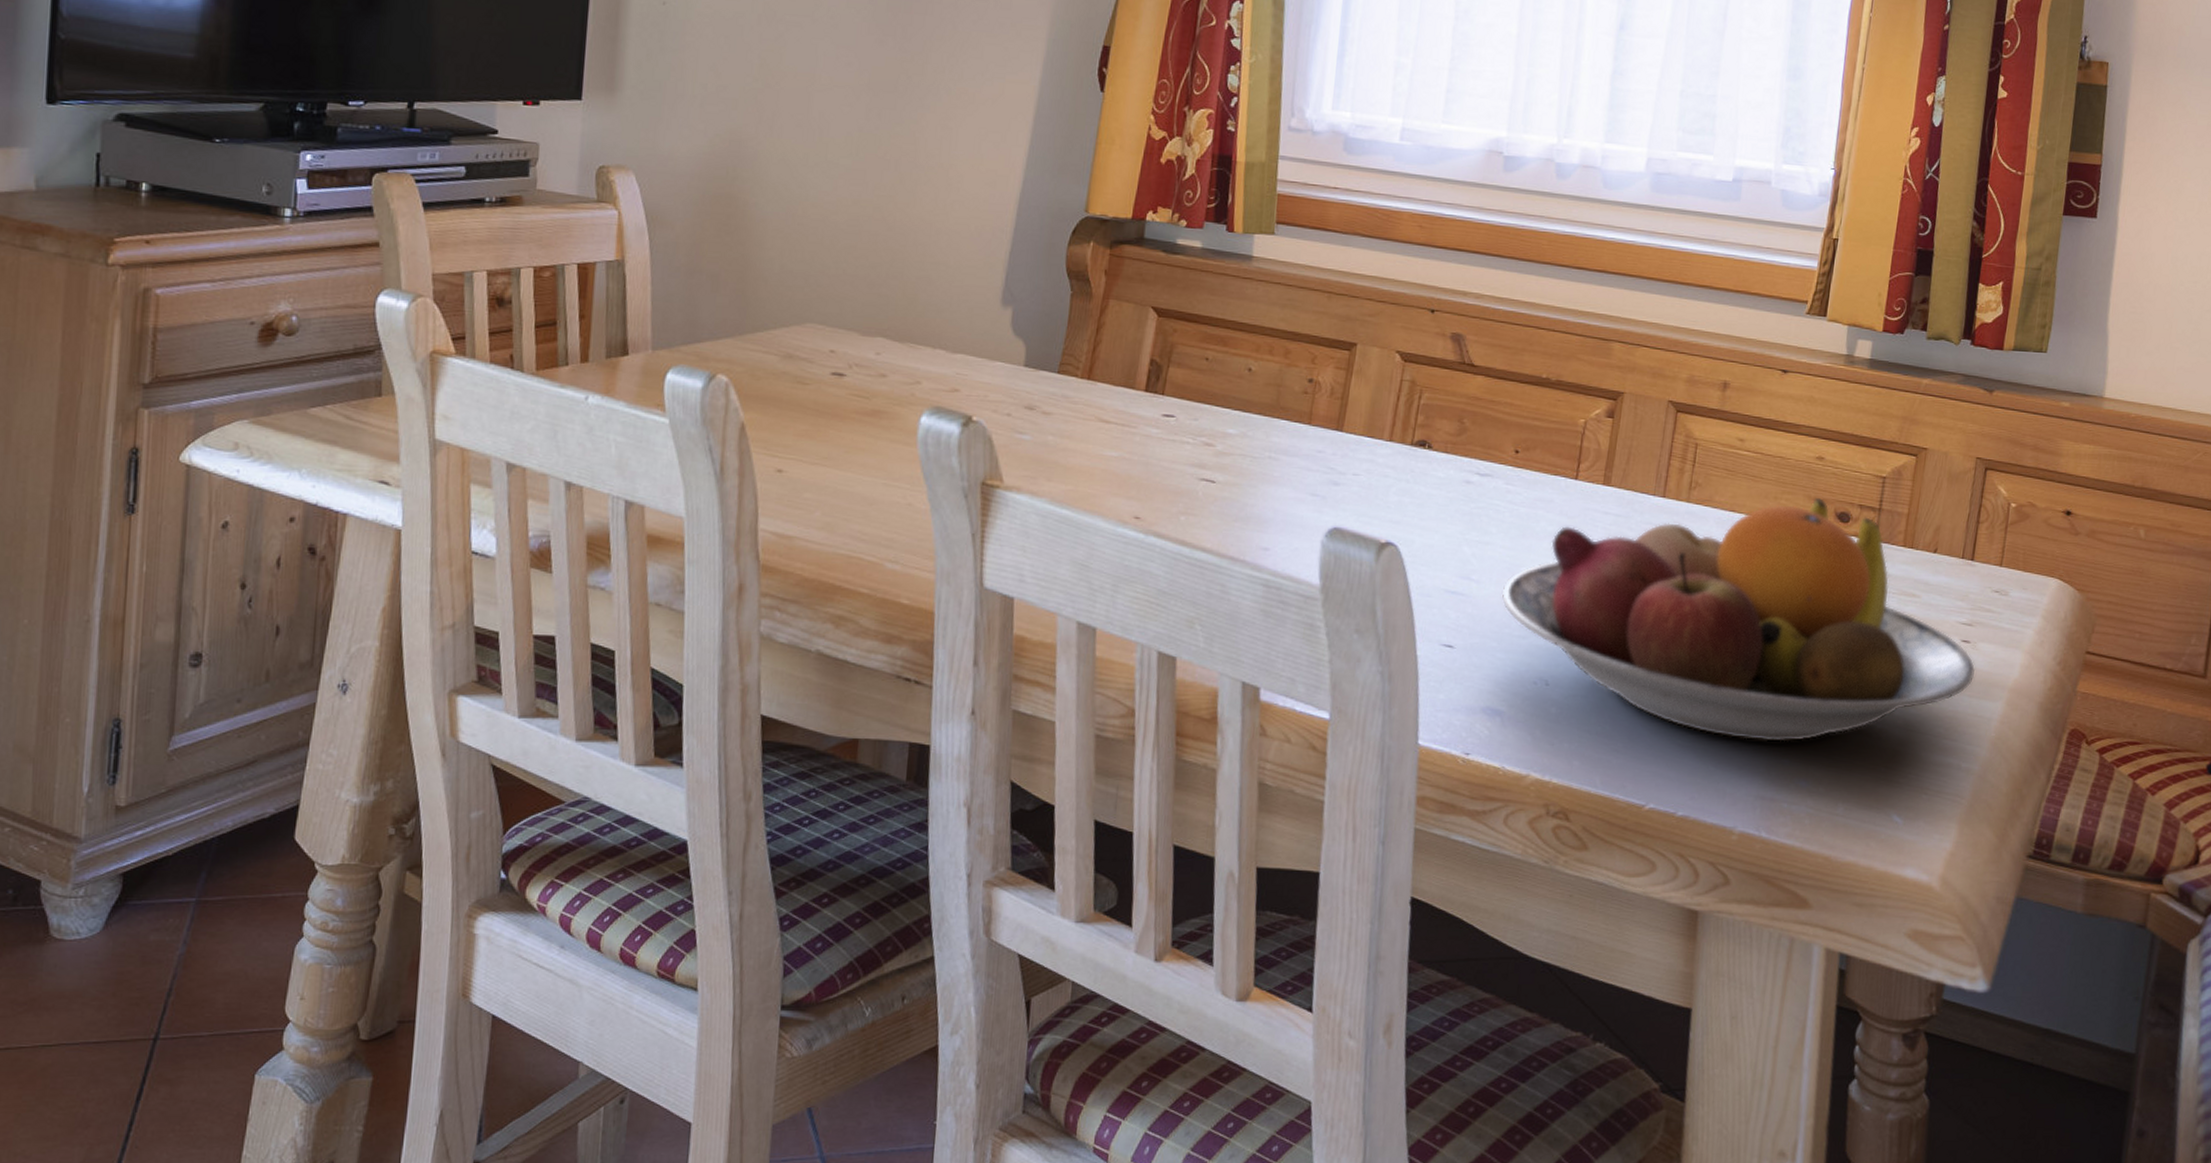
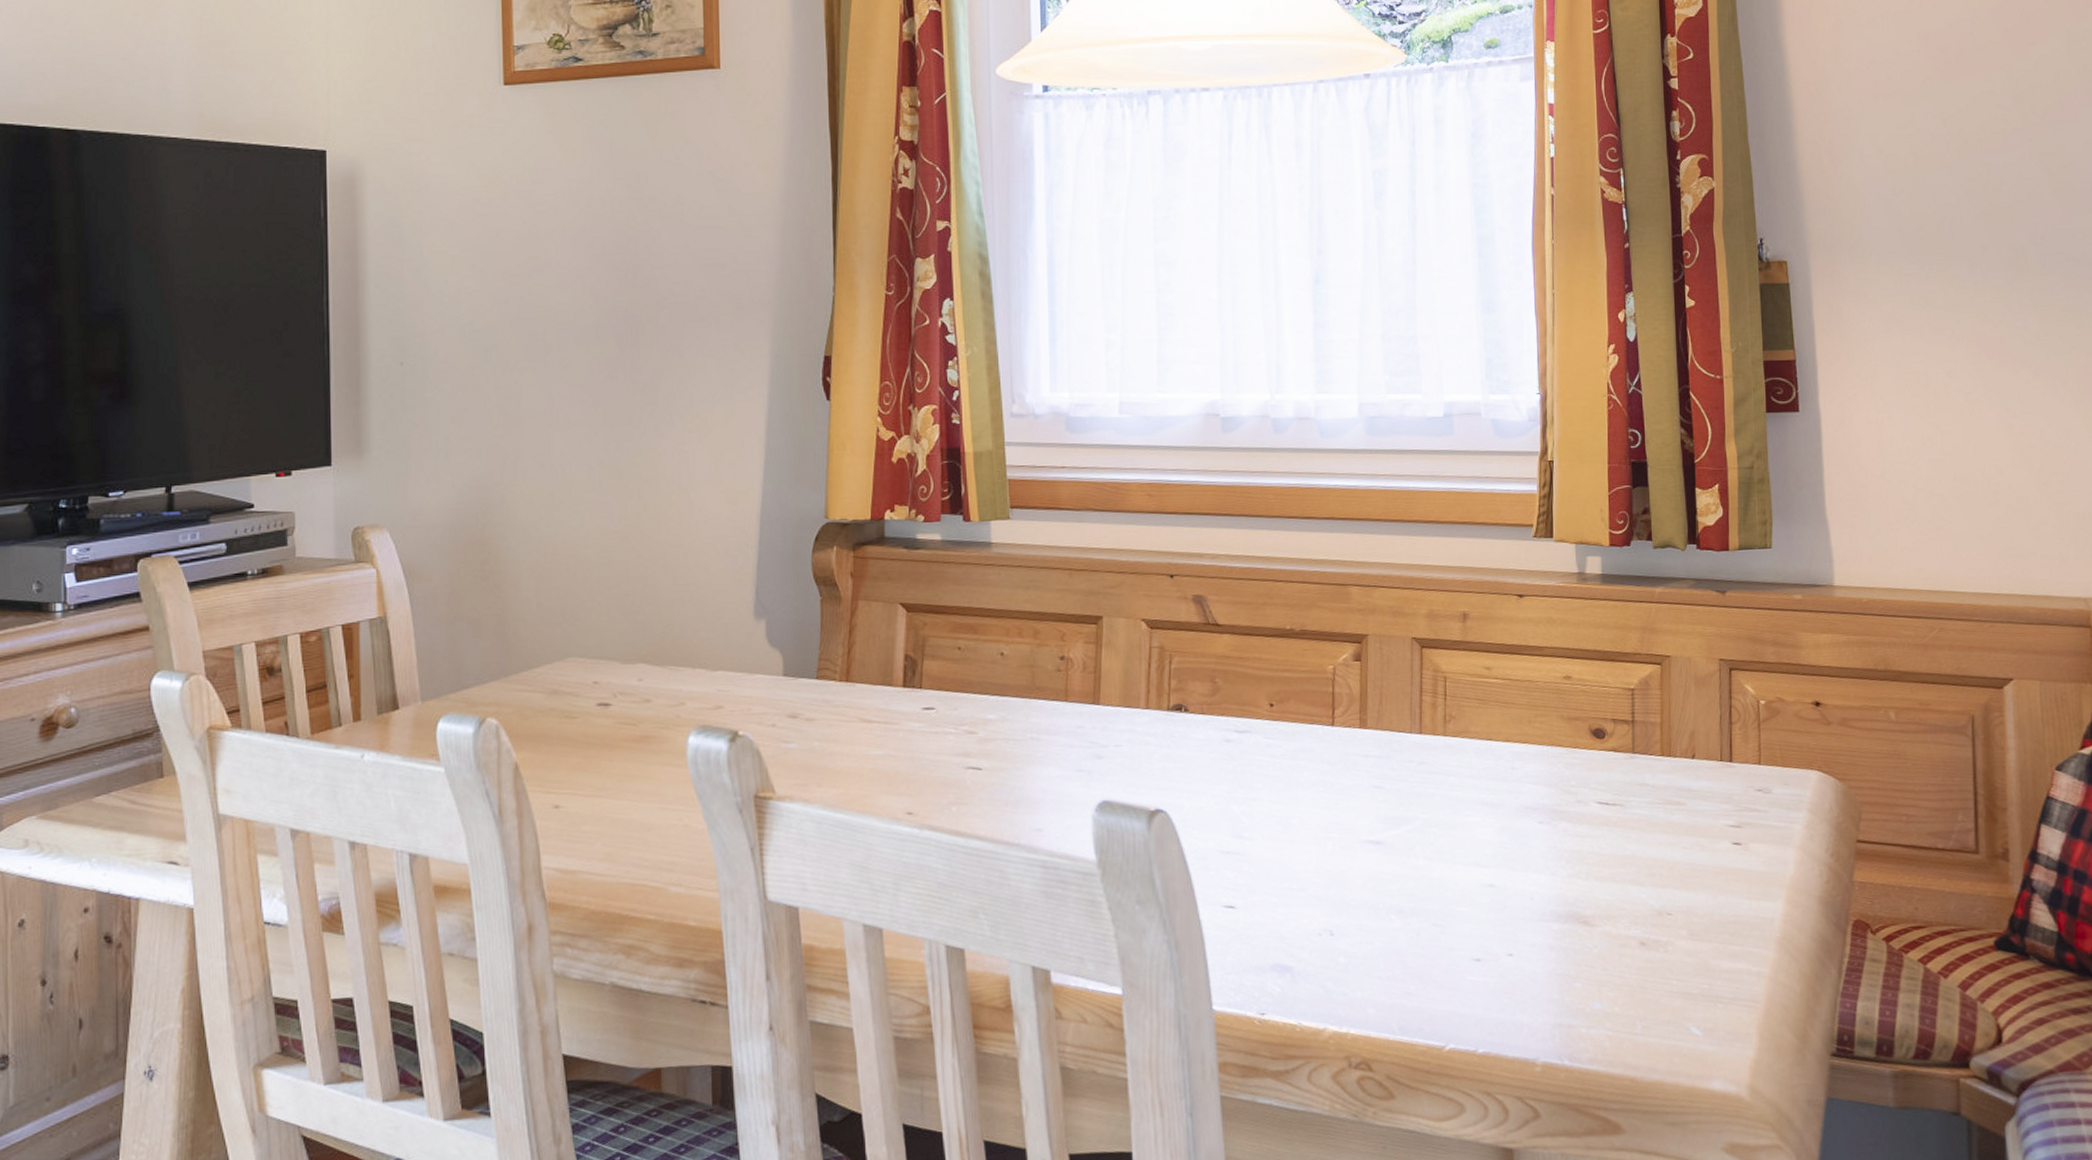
fruit bowl: present [1501,498,1975,742] -> none [1275,717,1751,968]

